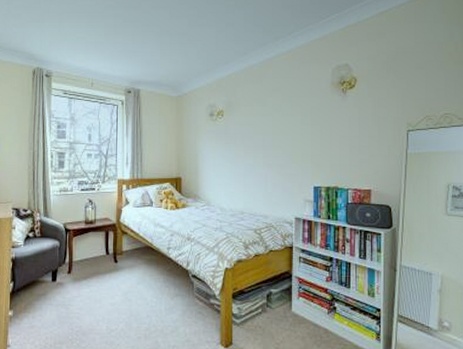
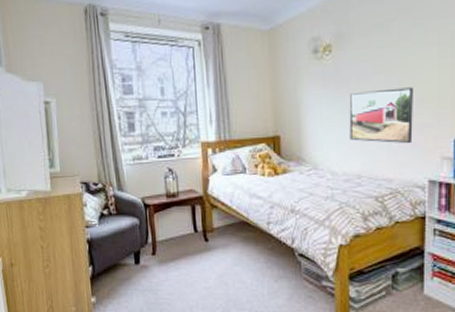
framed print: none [235,146,283,189] -> present [349,87,413,144]

